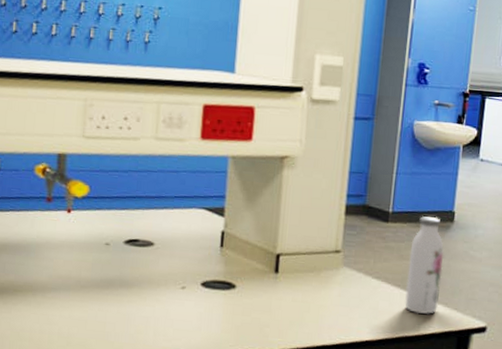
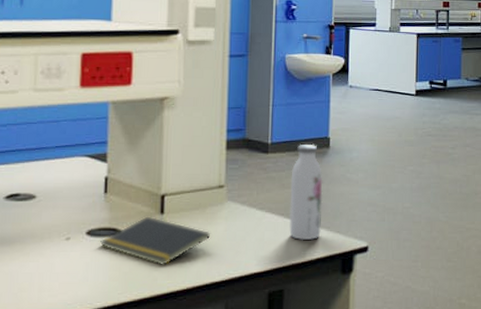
notepad: none [214,273,324,324] -> present [100,216,210,266]

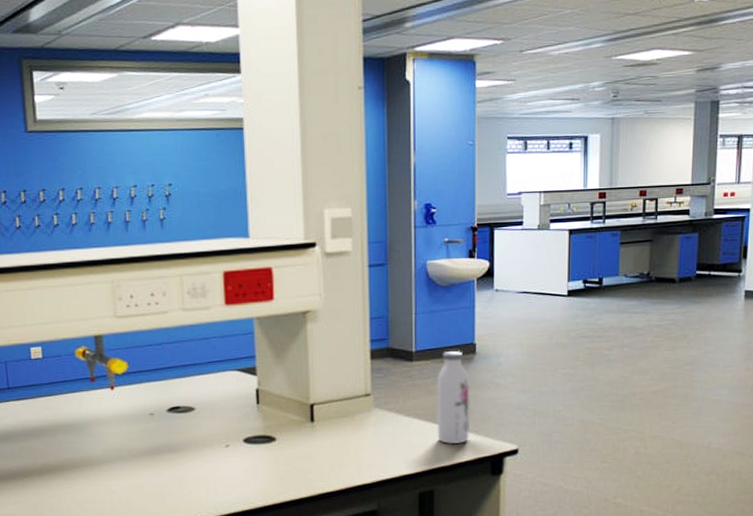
notepad: present [100,216,210,266] -> none [257,424,359,470]

